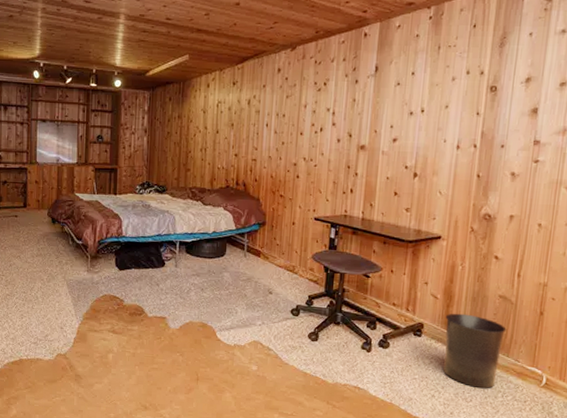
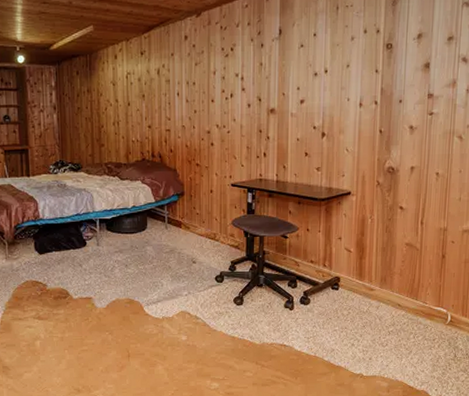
waste bin: present [443,313,507,389] -> none [359,264,414,333]

